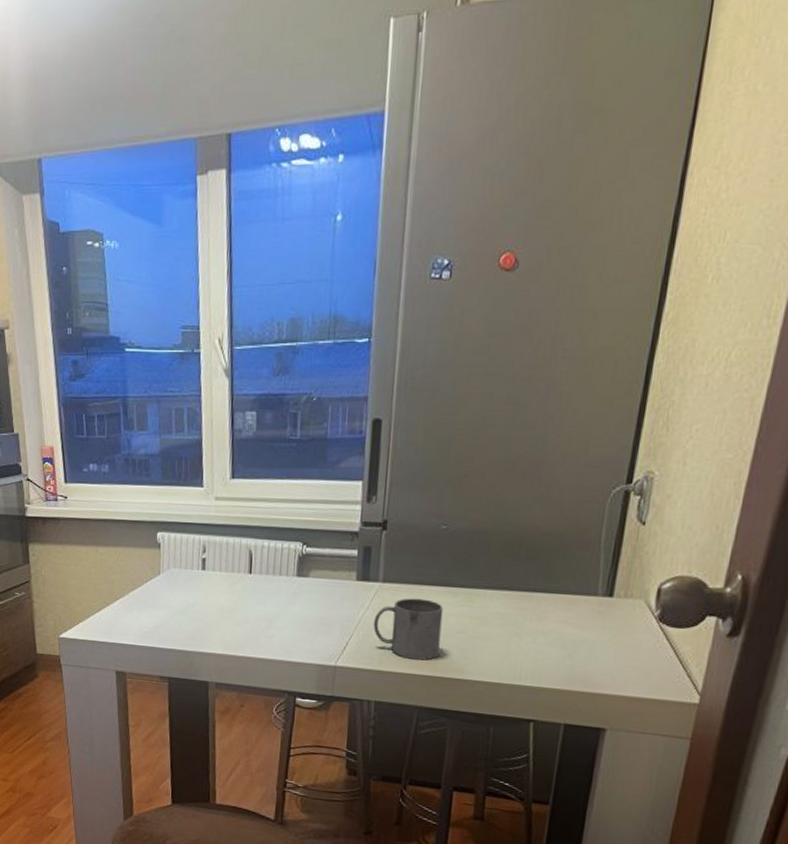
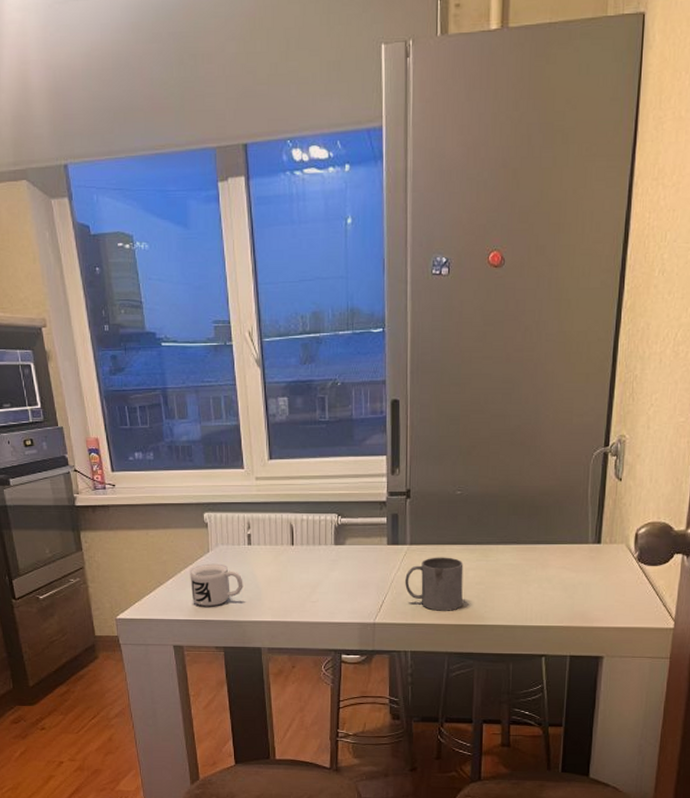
mug: none [138,586,194,633] -> present [190,563,243,607]

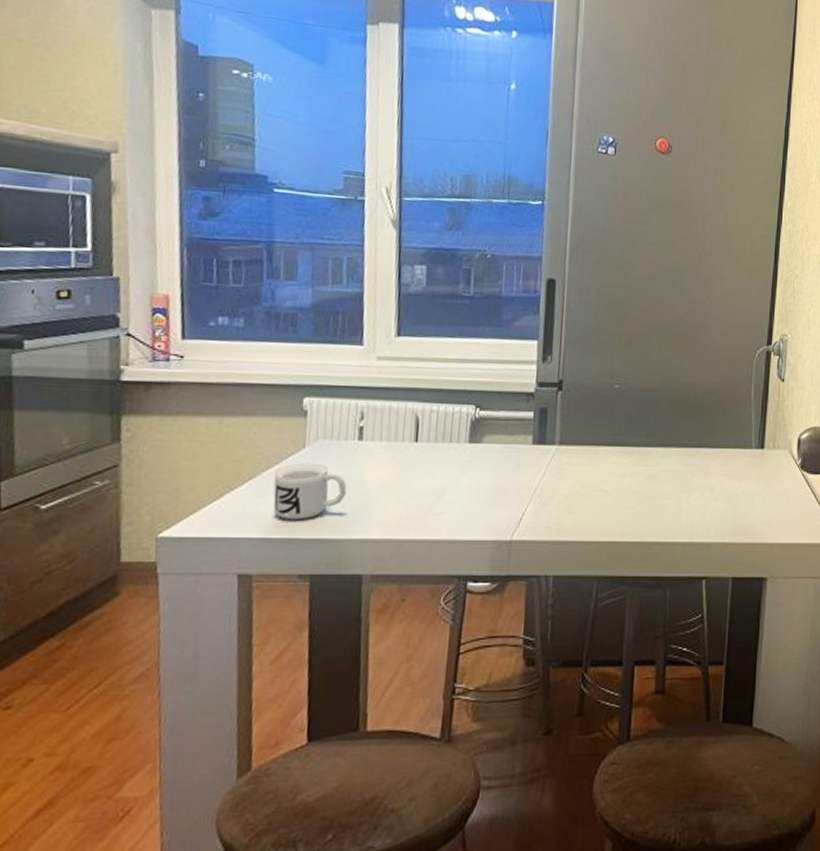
mug: present [405,557,464,611] -> none [551,460,619,525]

